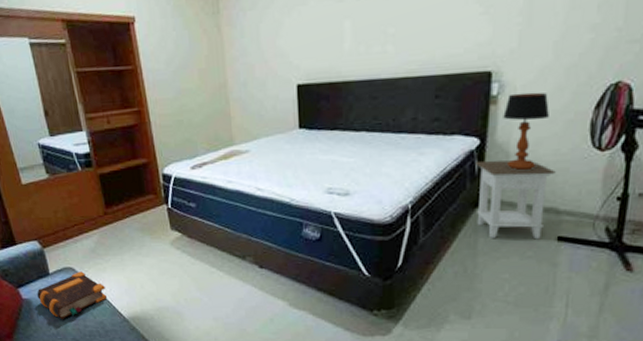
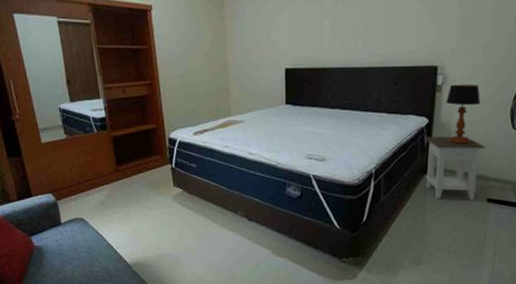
bible: present [37,271,108,320] -> none [48,222,114,266]

